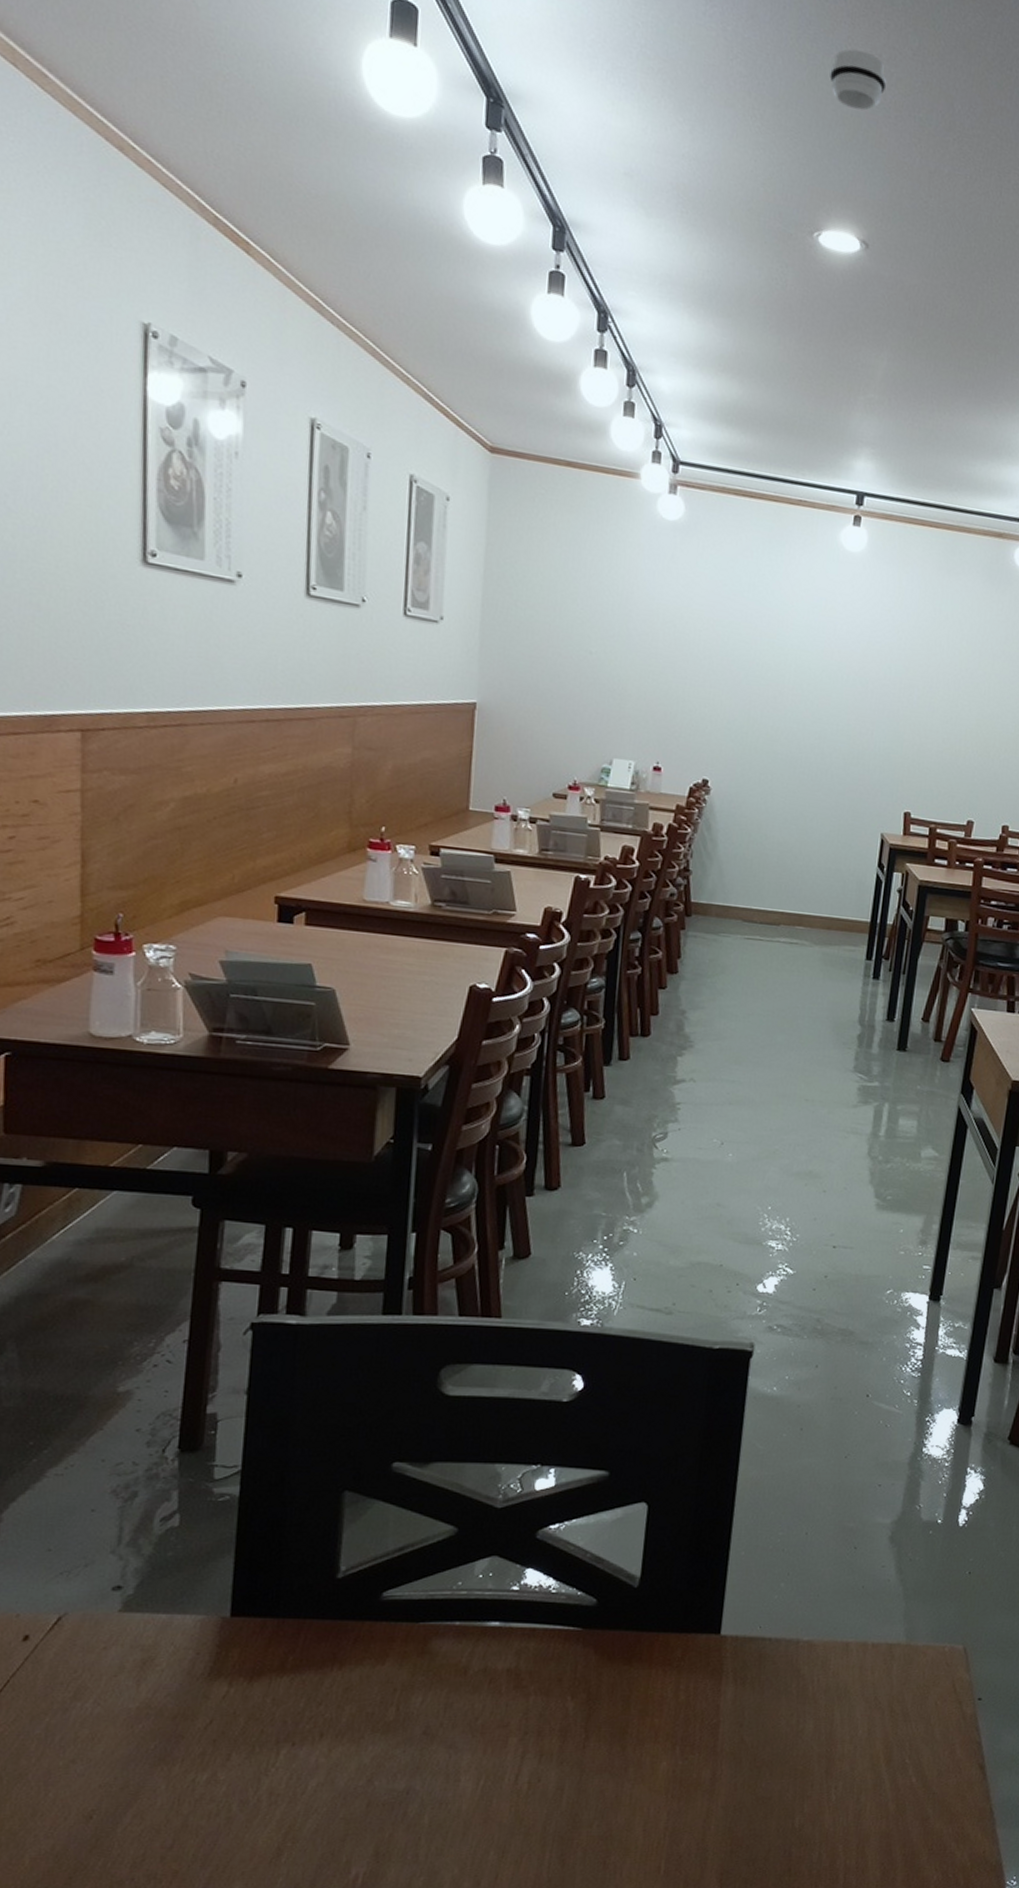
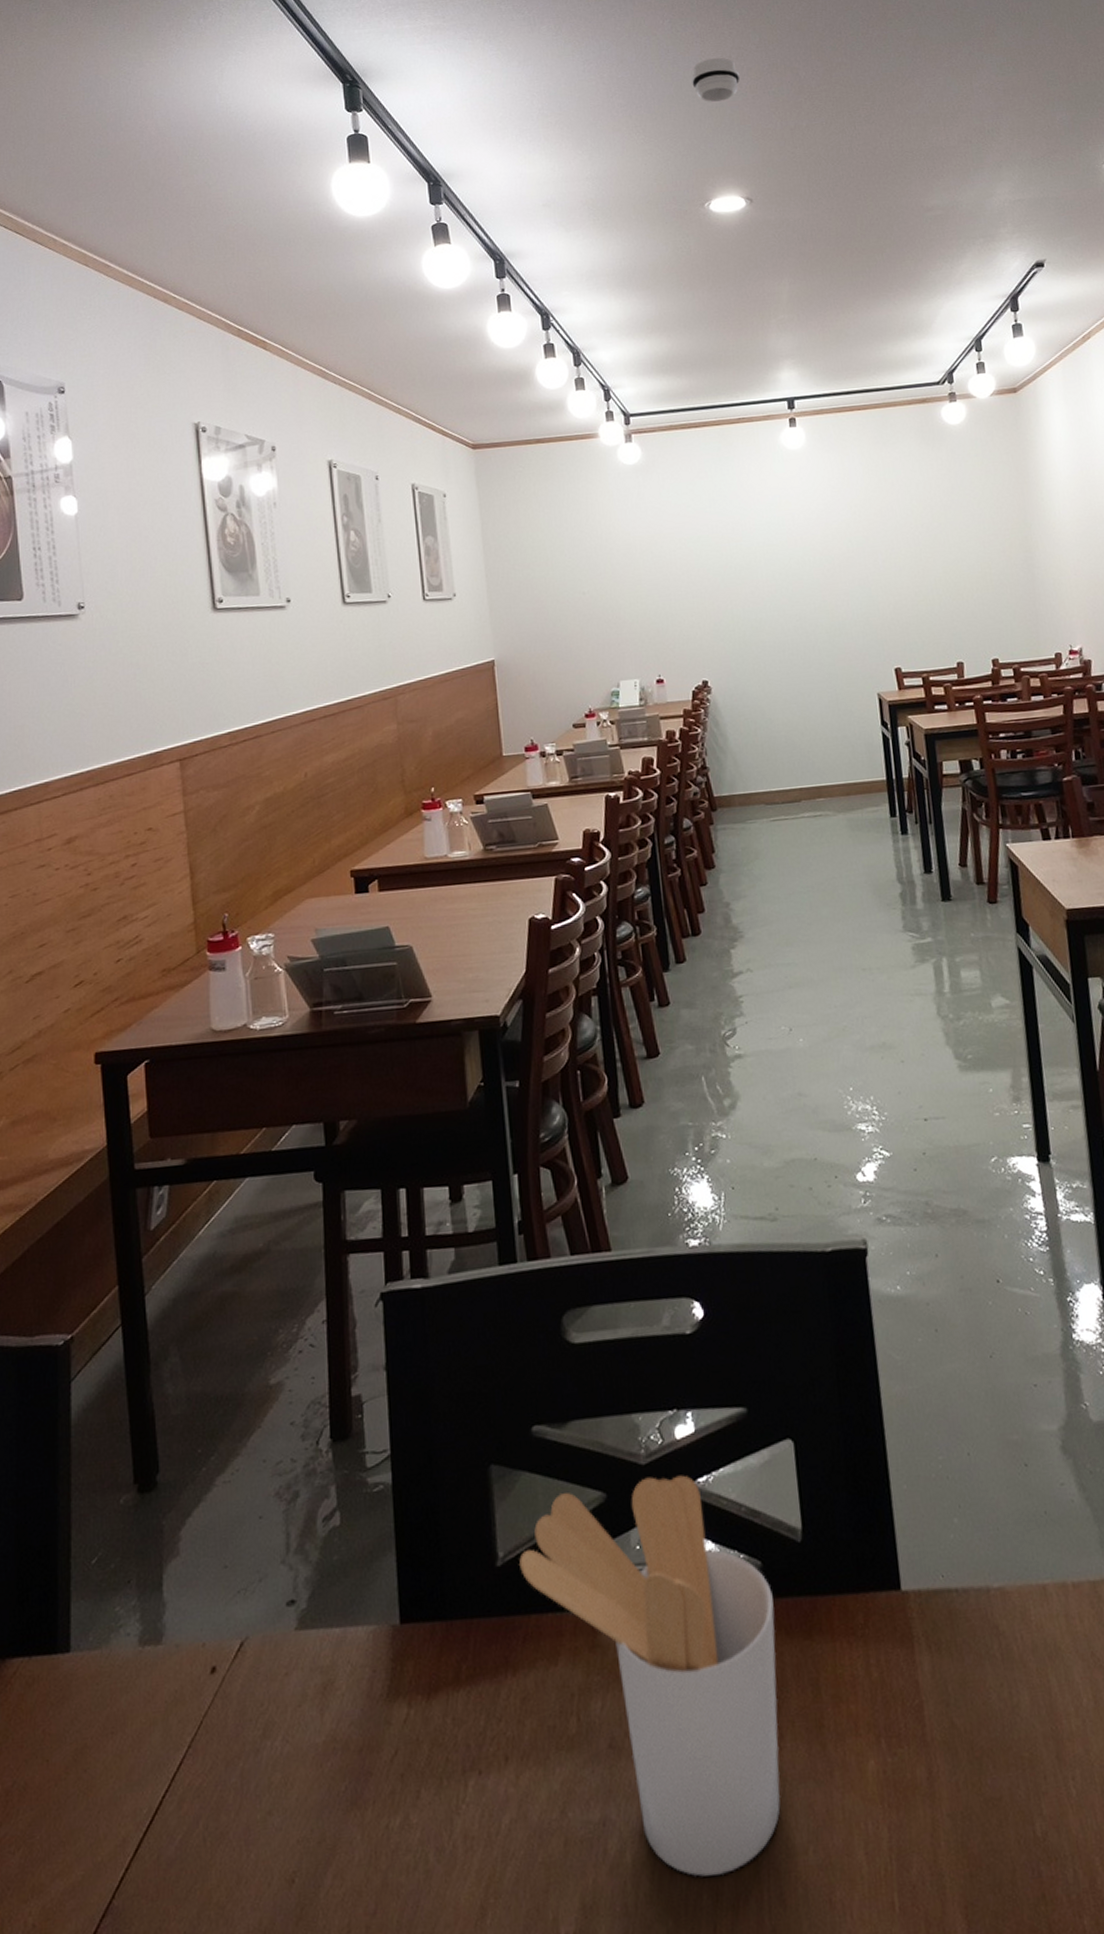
utensil holder: none [359,1519,602,1838] -> present [518,1475,781,1877]

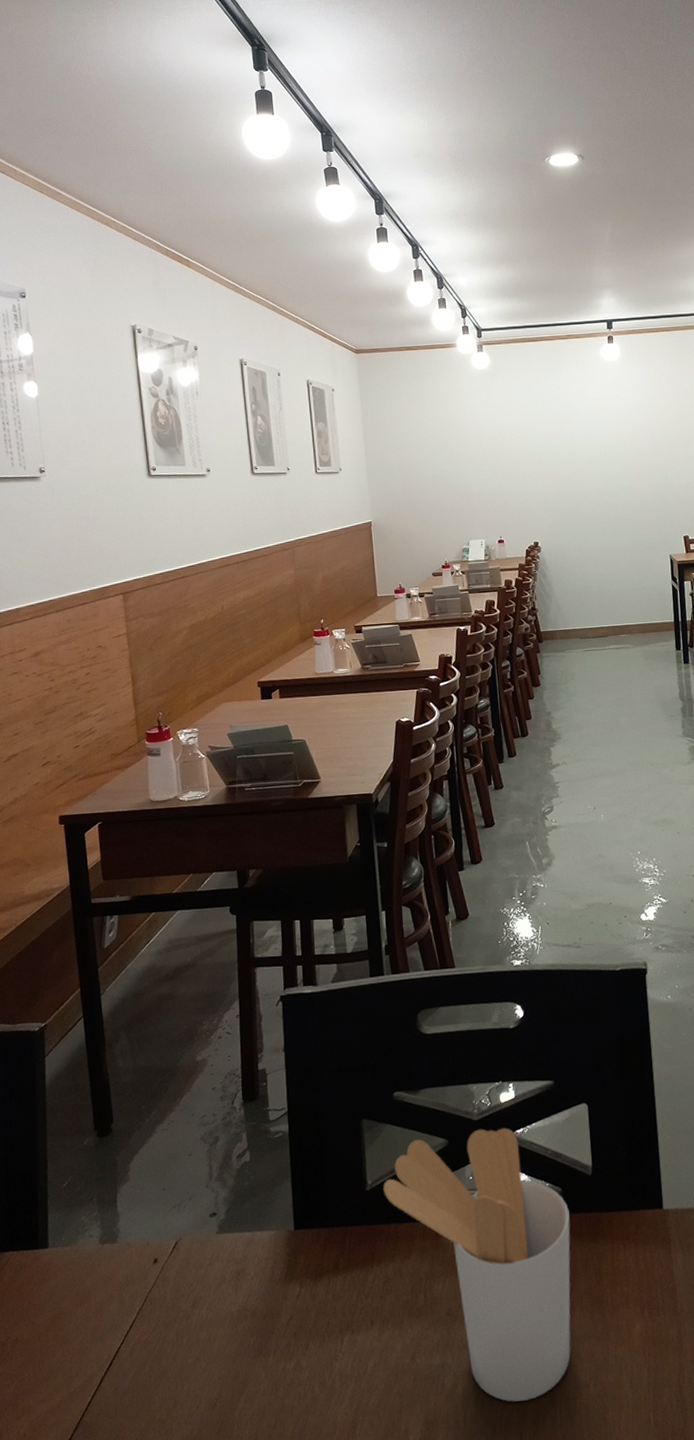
smoke detector: present [691,57,740,103] -> none [537,36,577,75]

